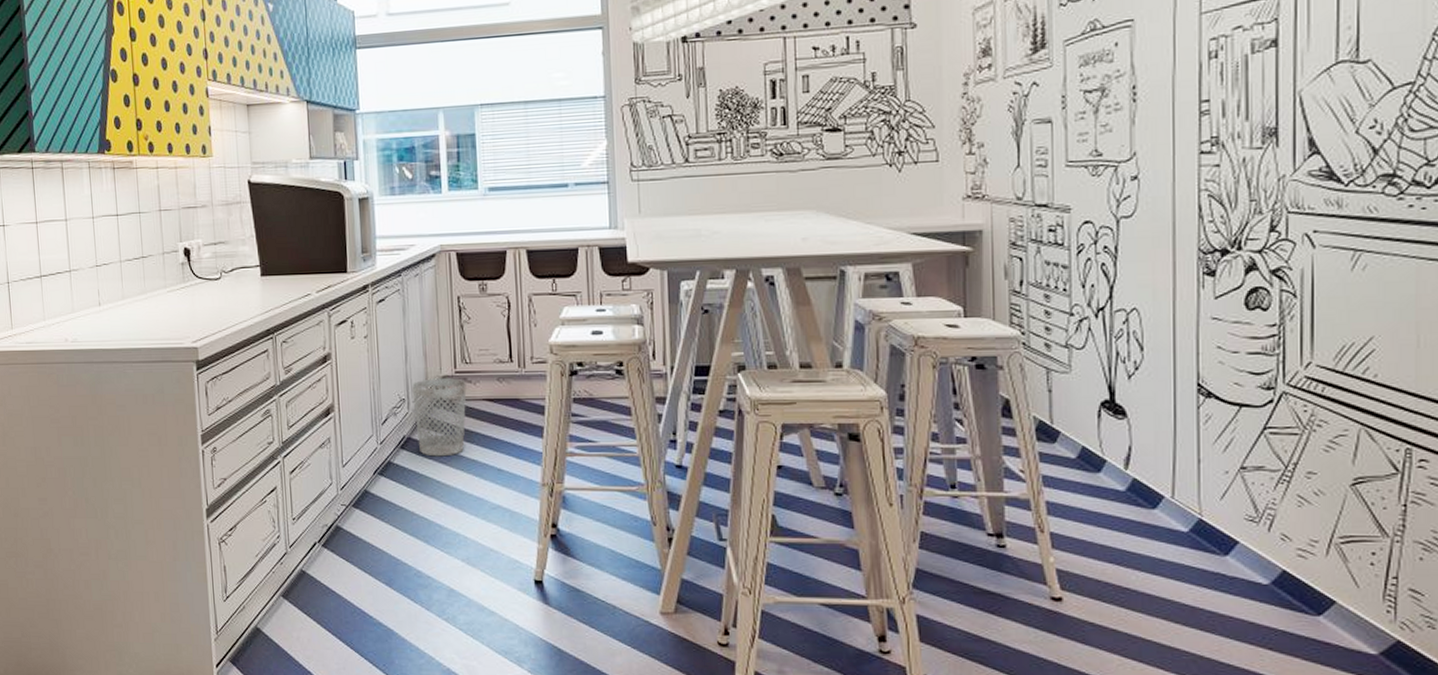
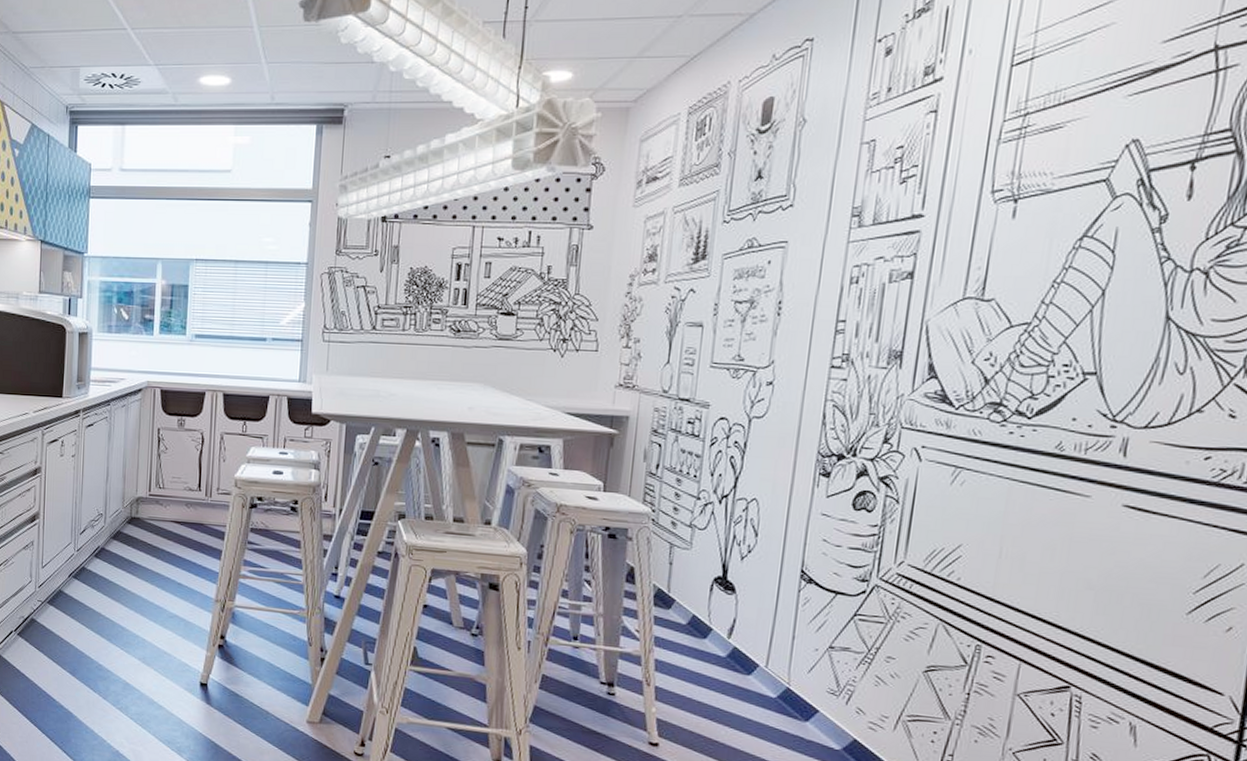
wastebasket: present [411,378,467,457] -> none [109,498,158,568]

